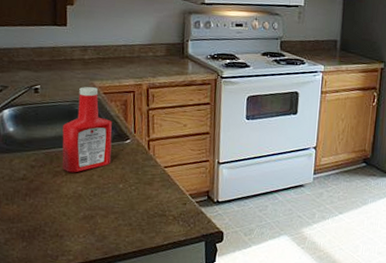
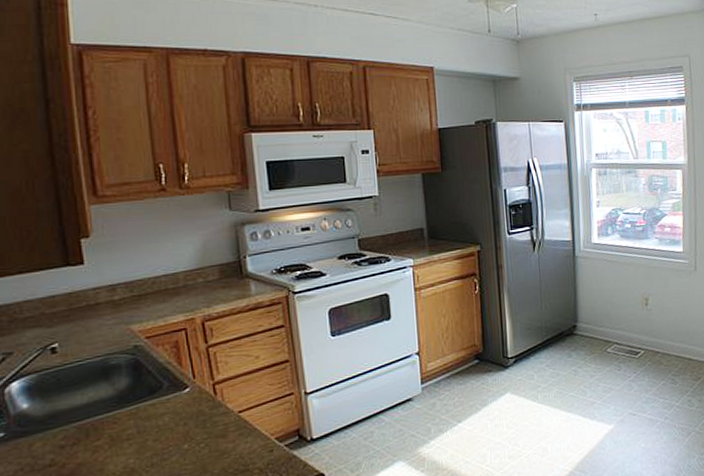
ketchup bottle: present [62,86,112,173] -> none [97,332,169,444]

